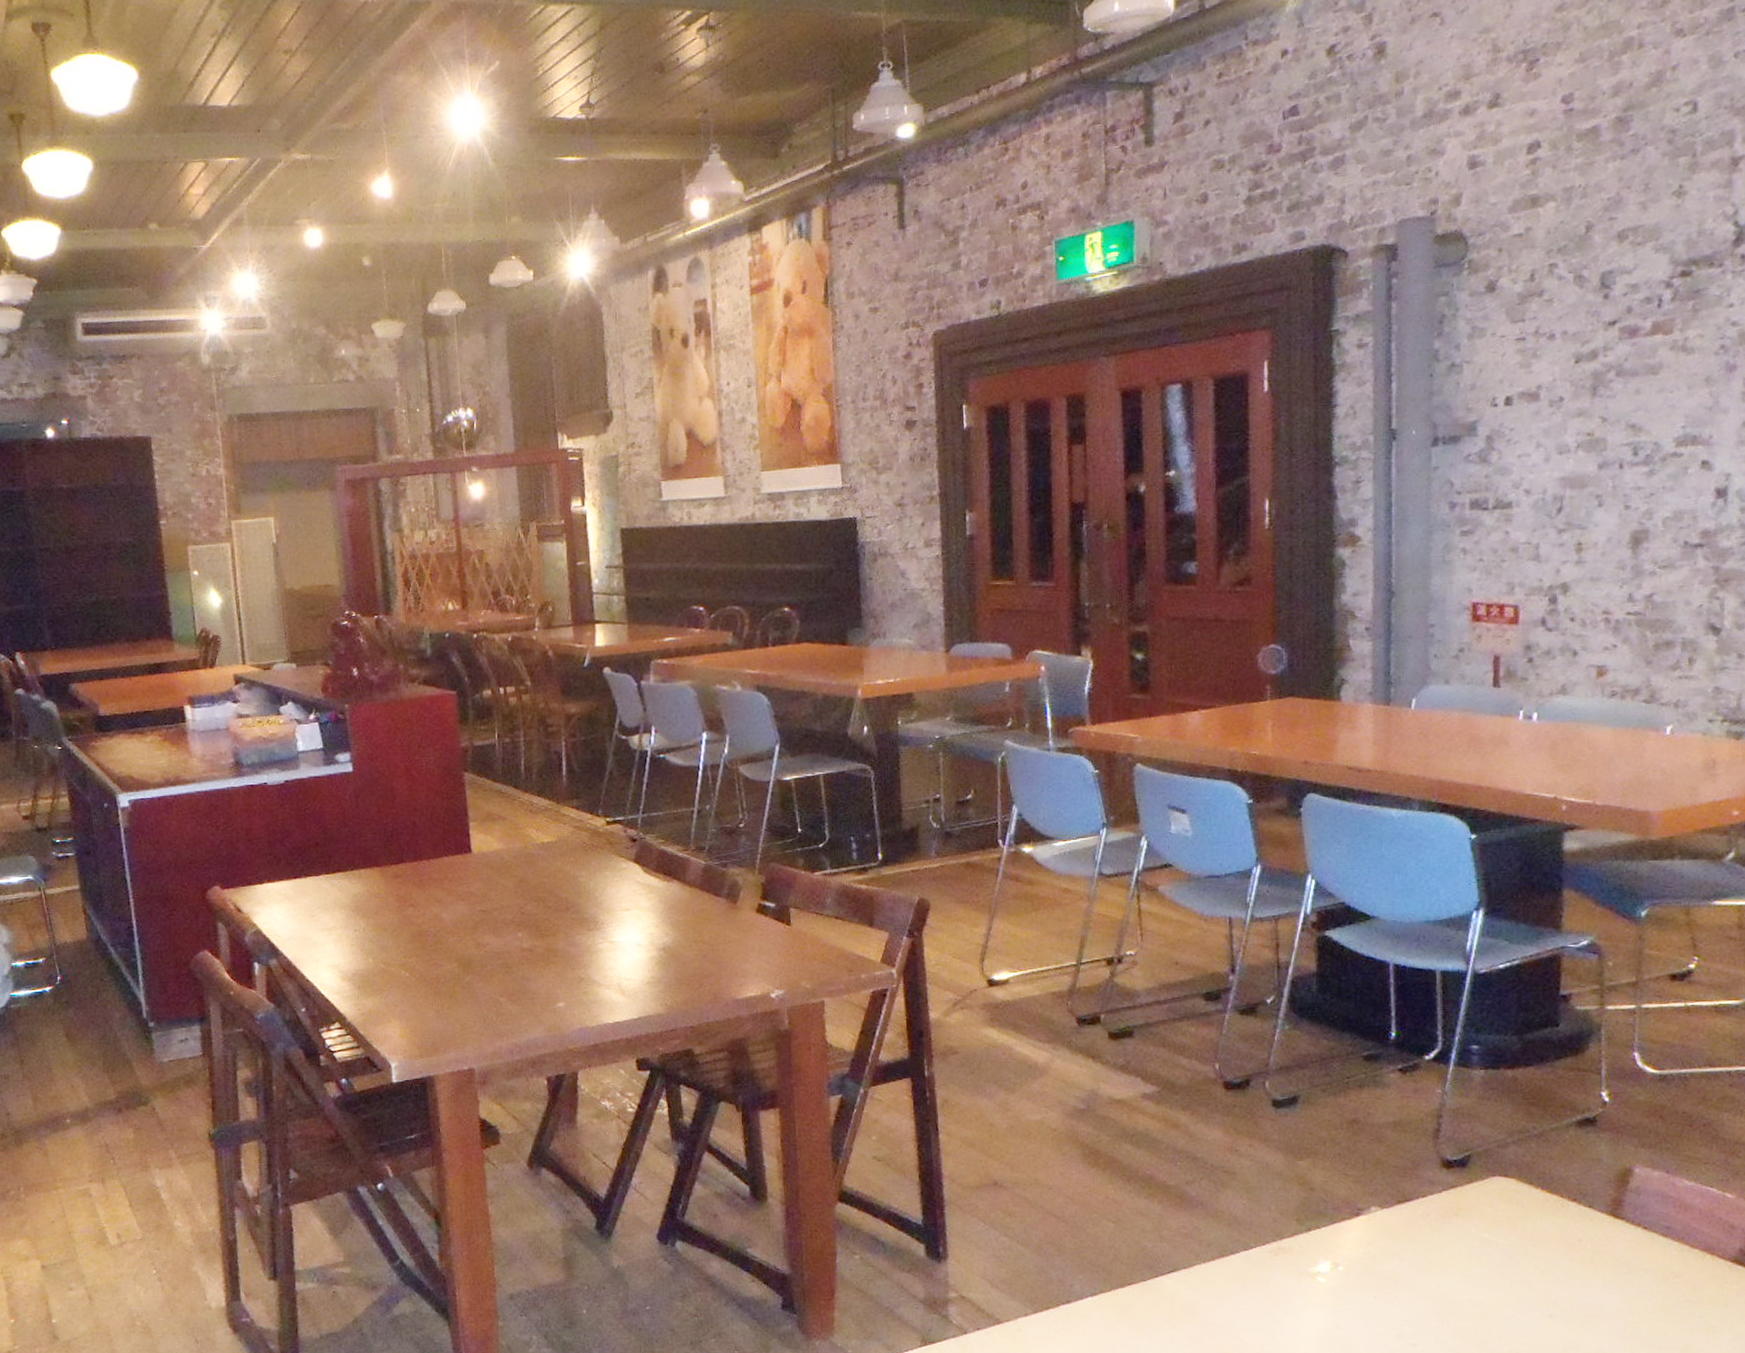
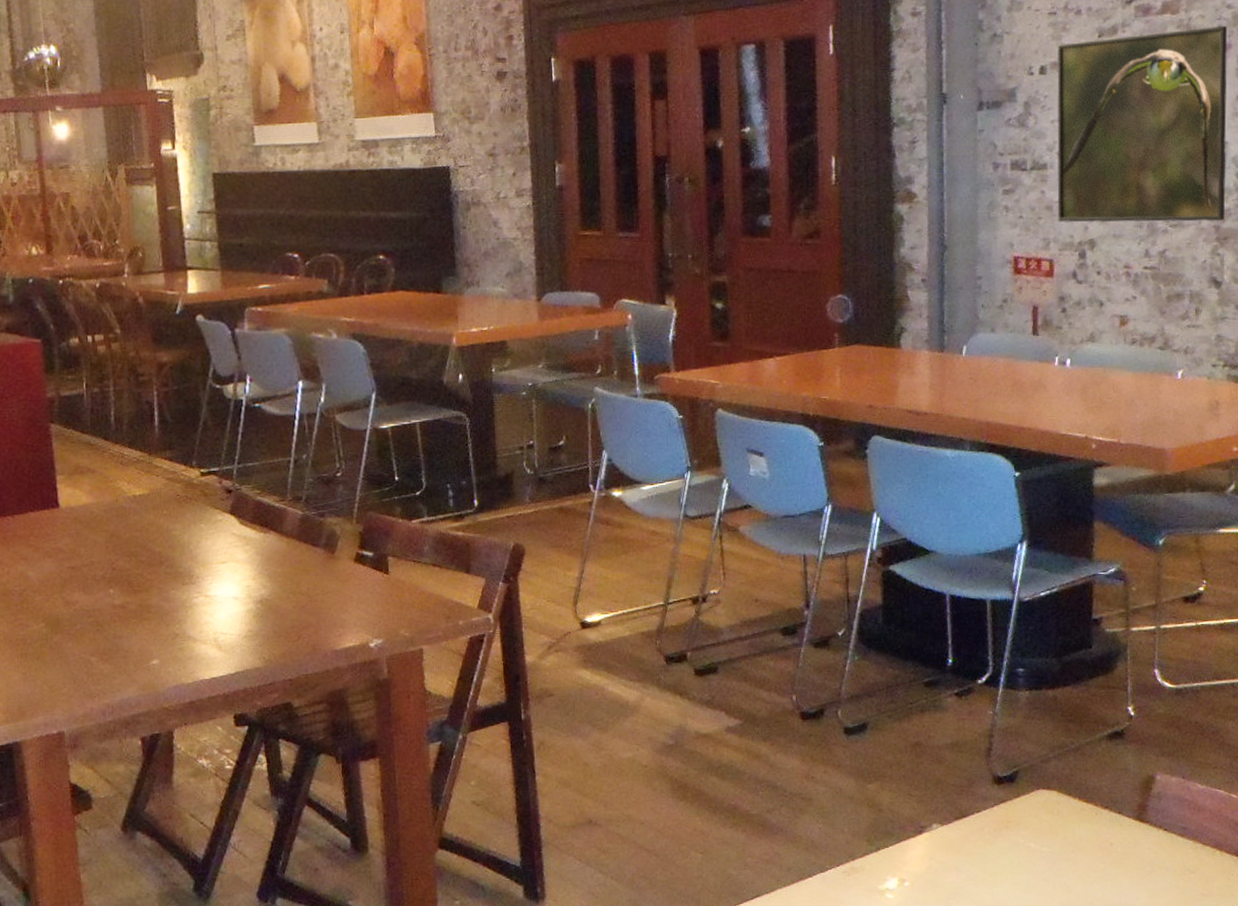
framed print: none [1524,344,1732,565] -> present [1057,25,1228,222]

